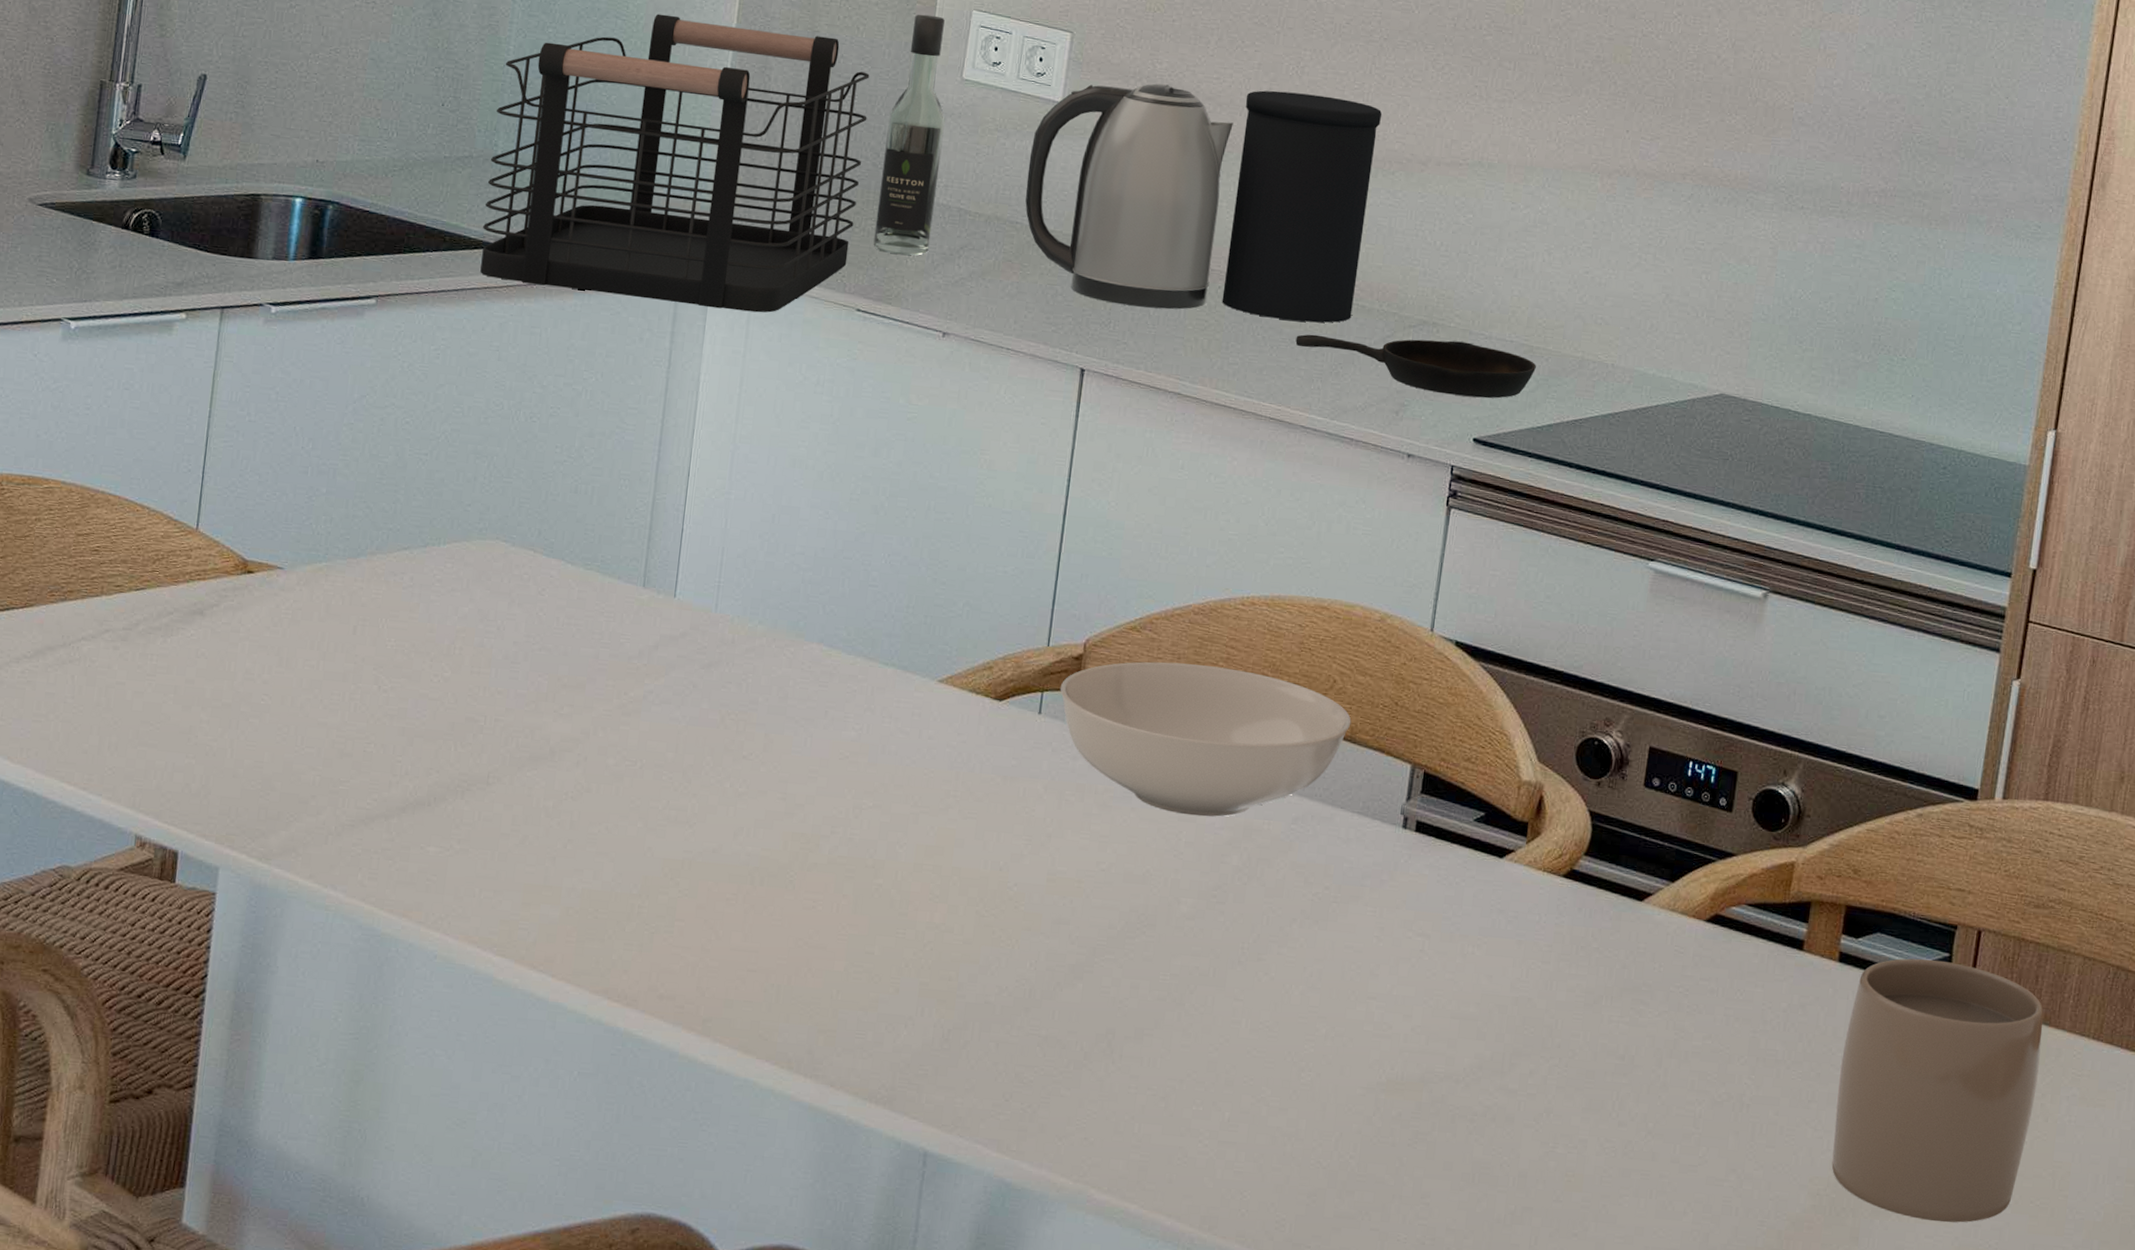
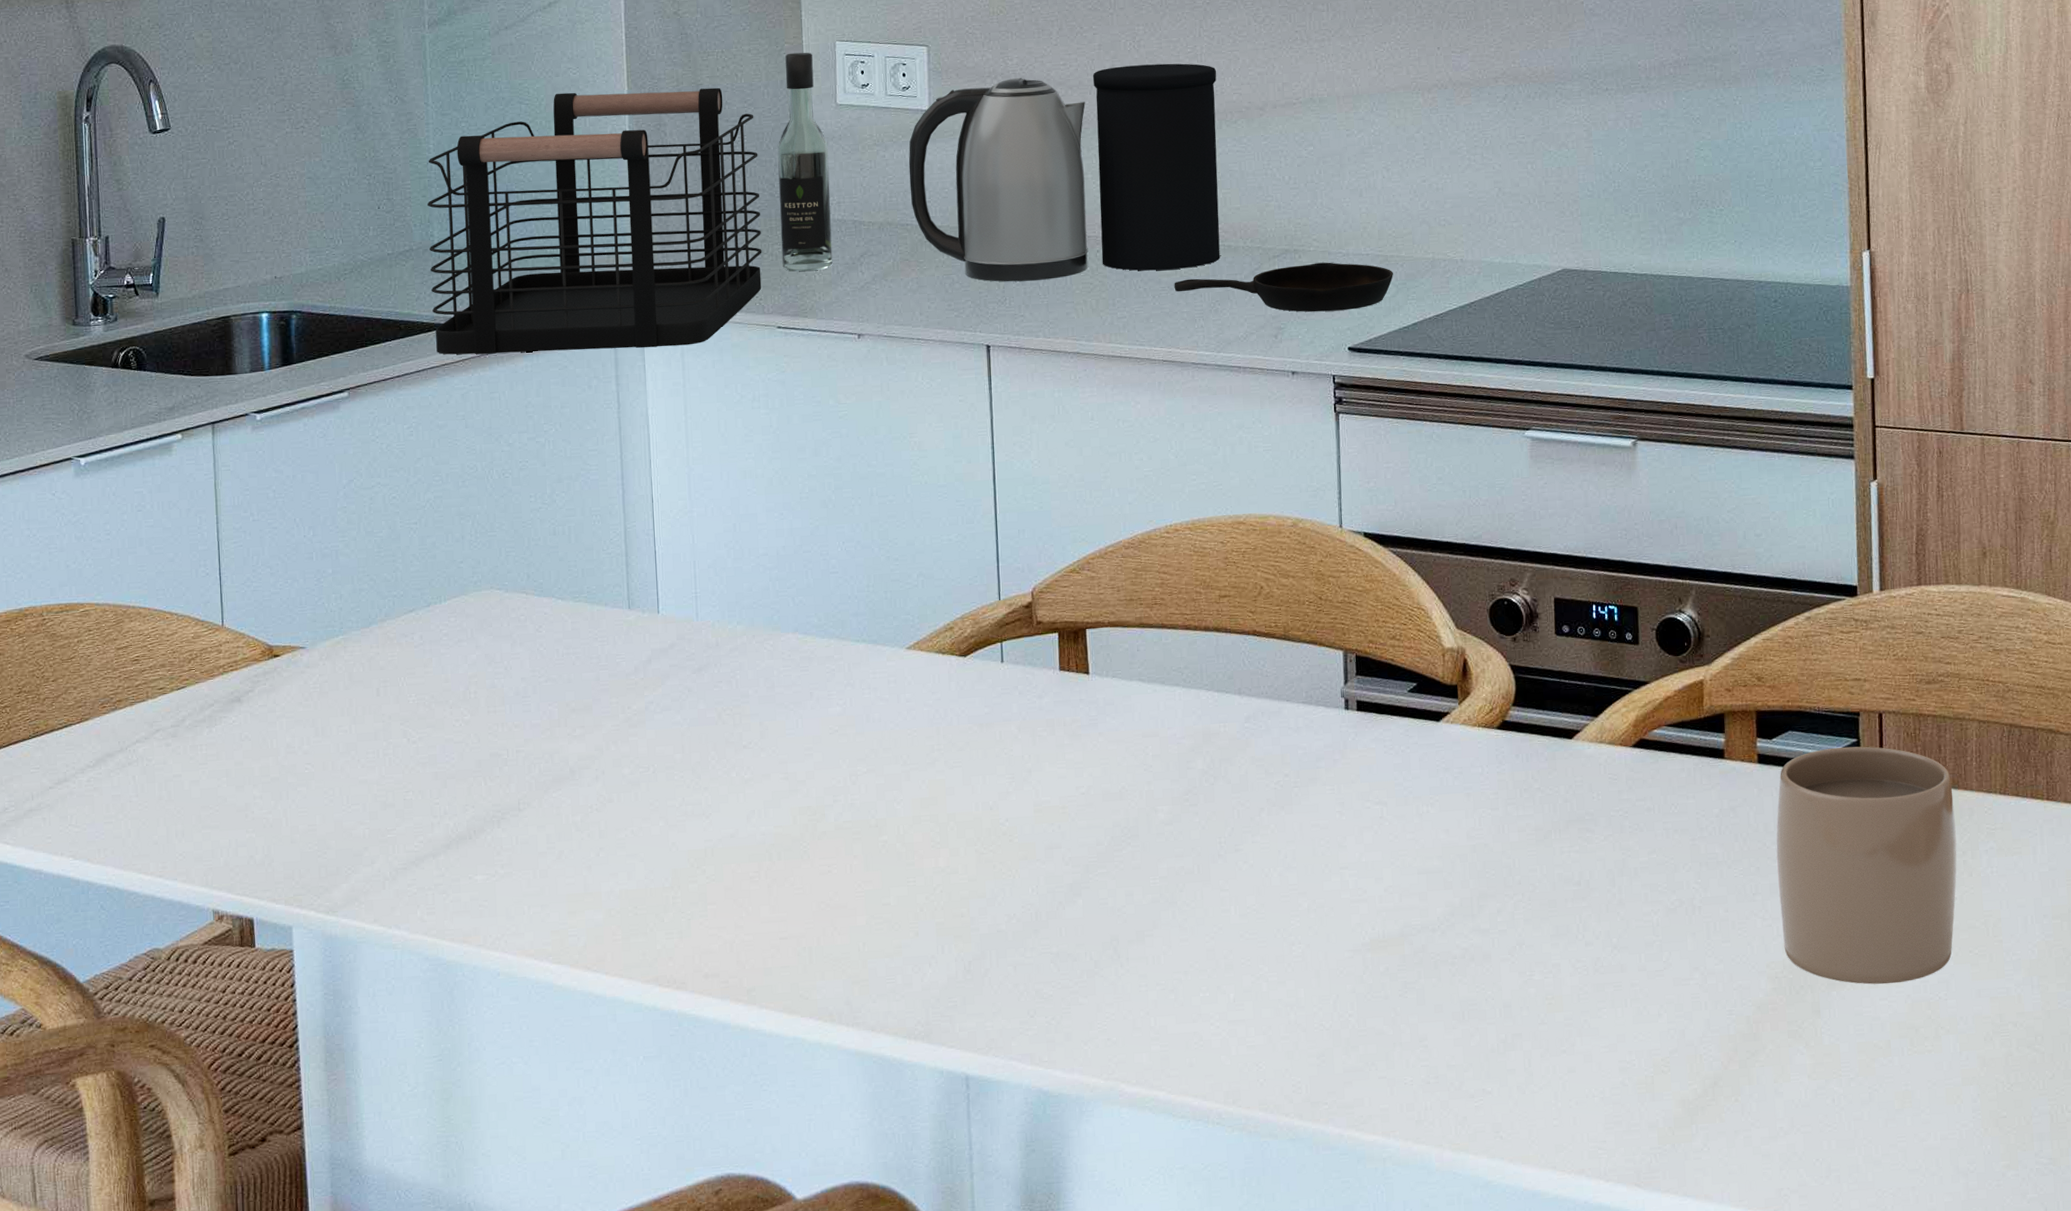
bowl: present [1059,661,1352,817] -> none [1016,592,1283,731]

